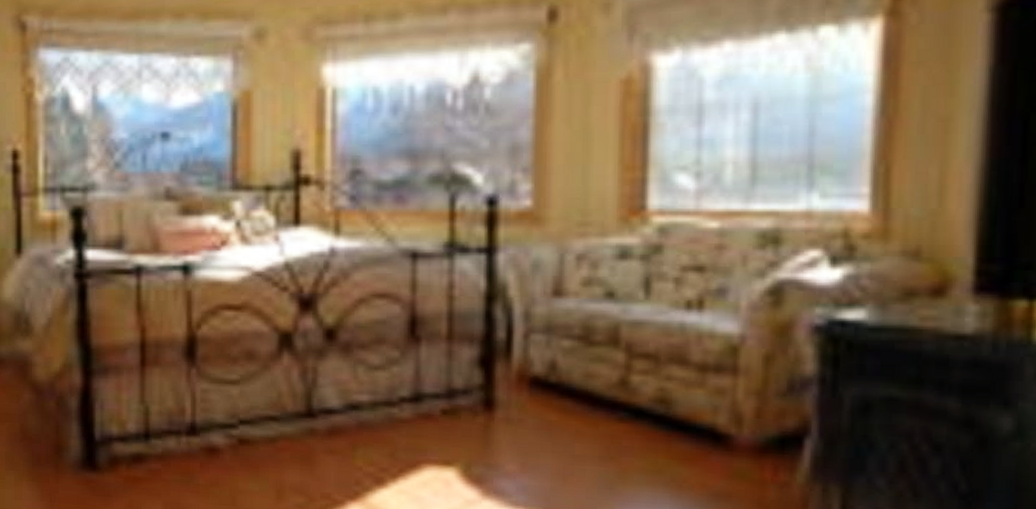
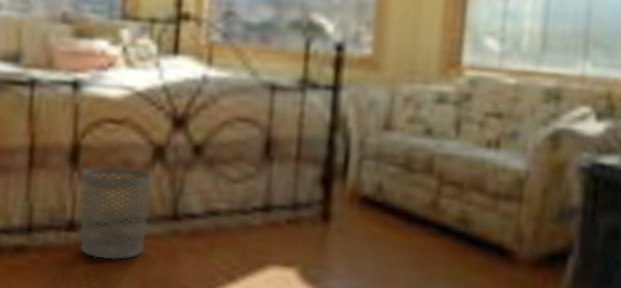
waste bin: none [198,358,281,467] -> present [79,165,153,261]

